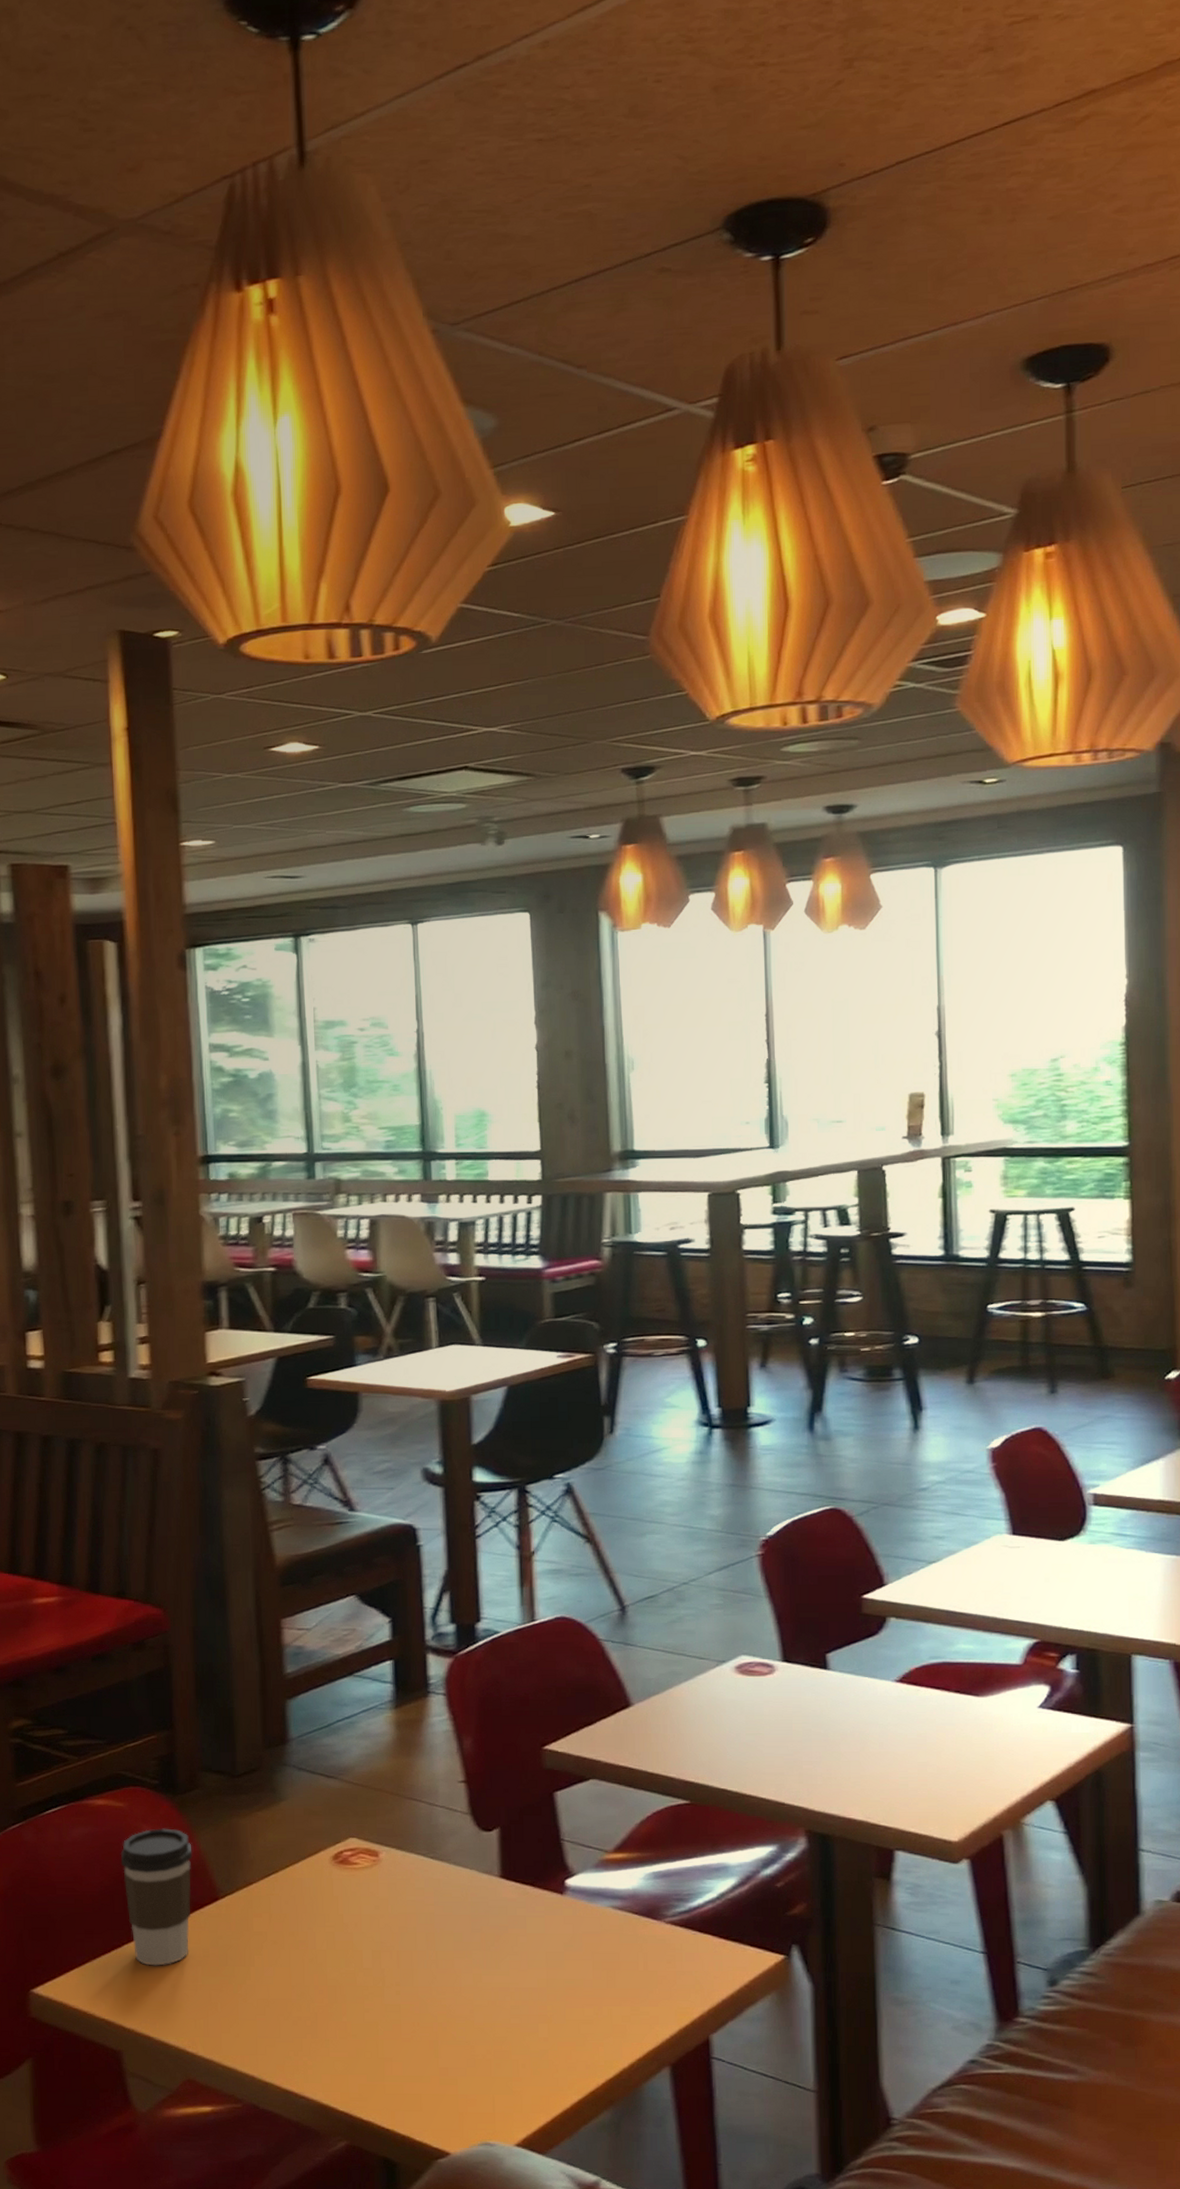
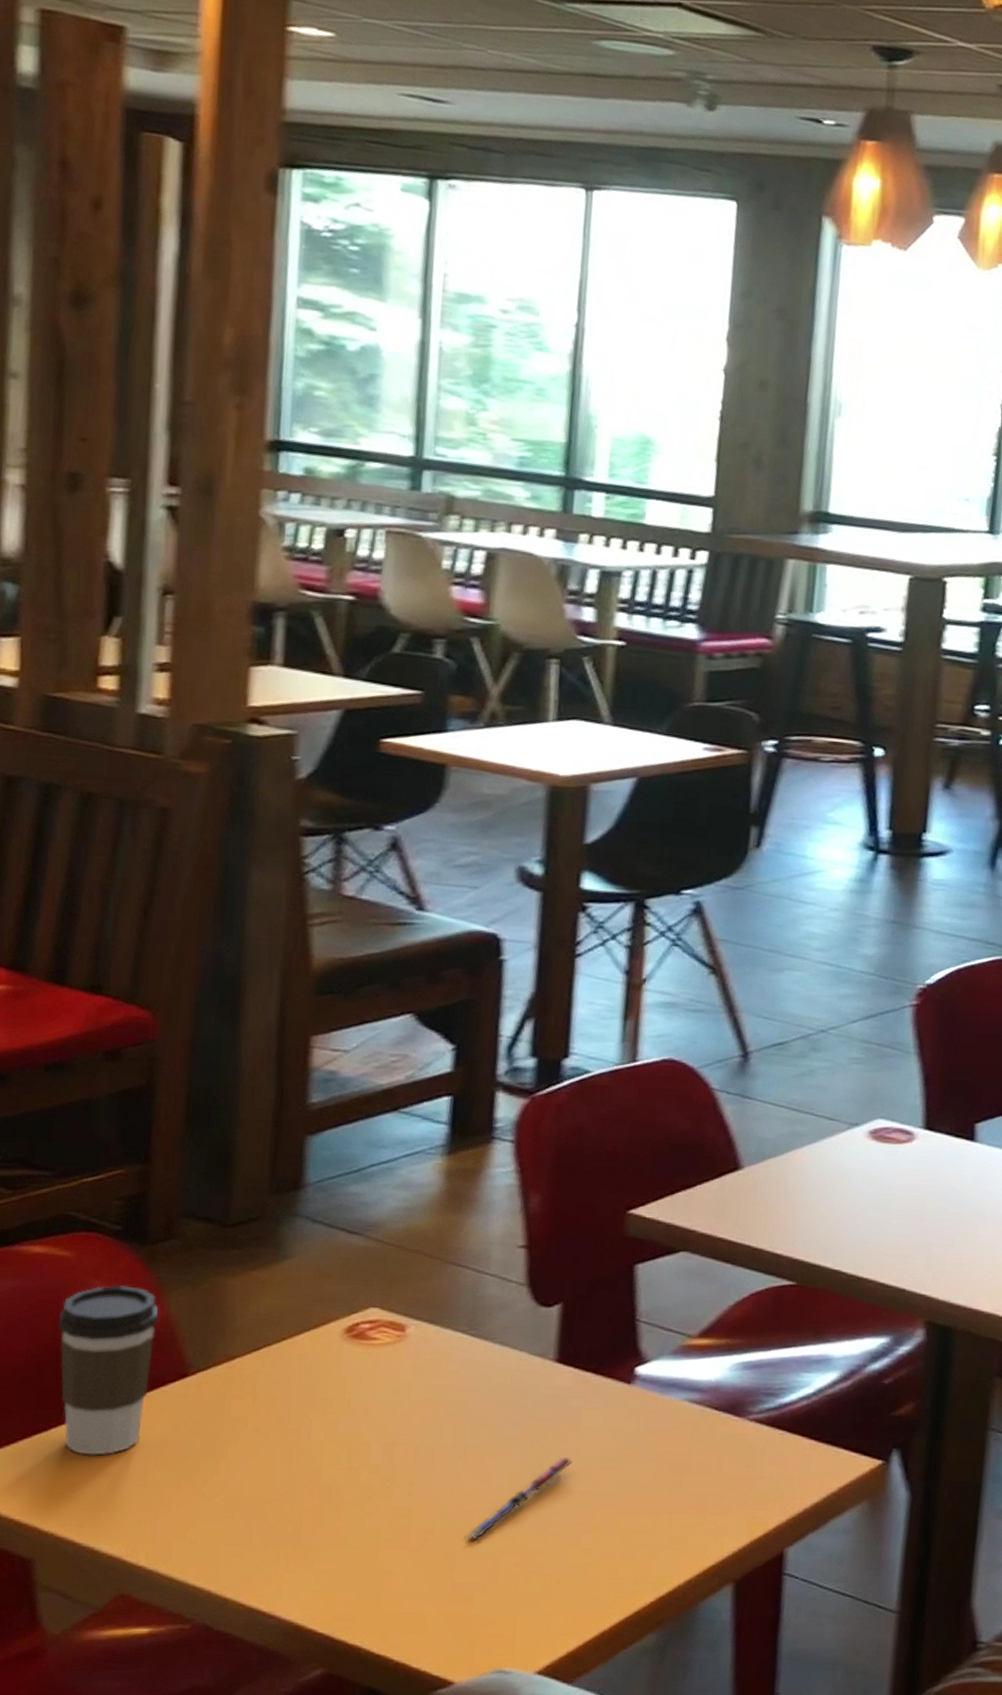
pen: none [445,1958,524,2032] -> present [465,1456,573,1541]

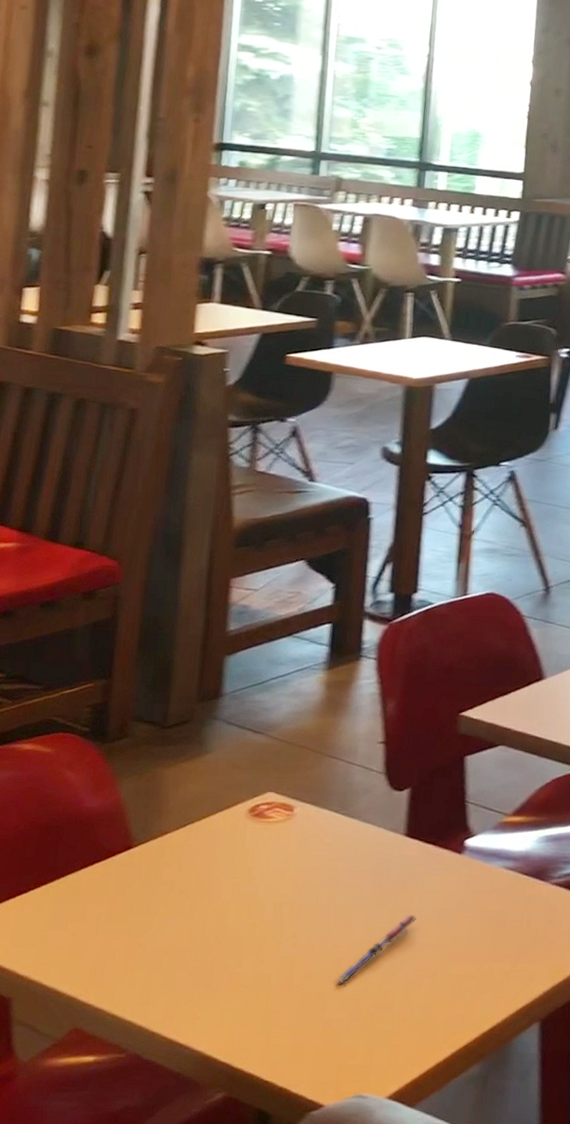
coffee cup: present [57,1285,159,1456] -> none [38,775,113,913]

